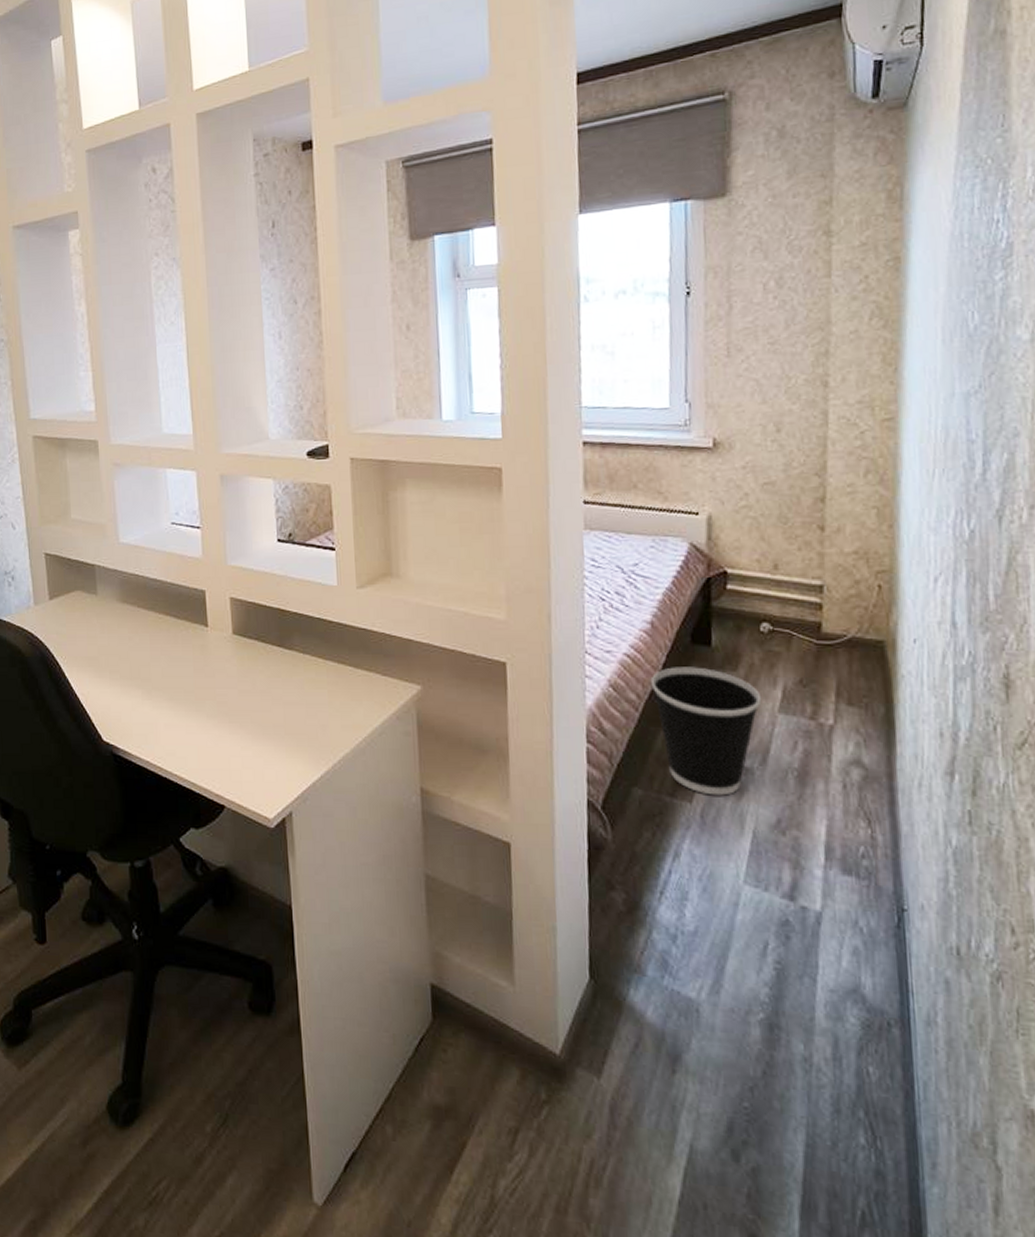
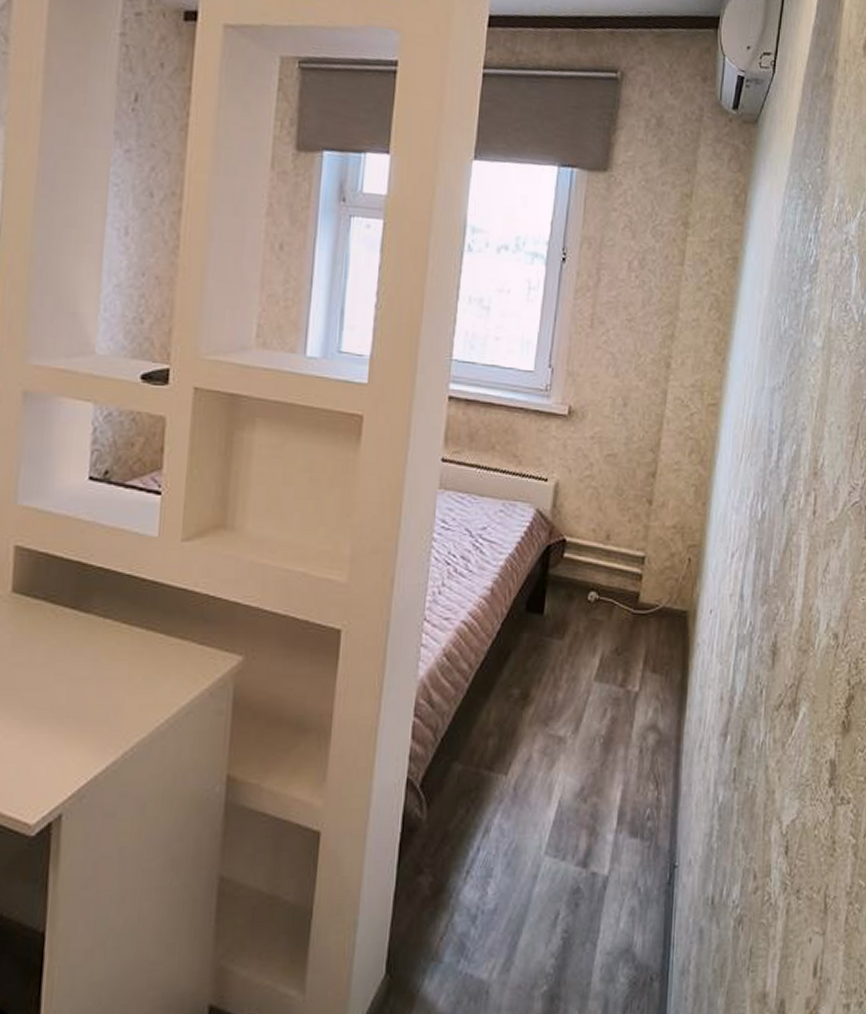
wastebasket: present [650,667,762,796] -> none [483,635,582,767]

